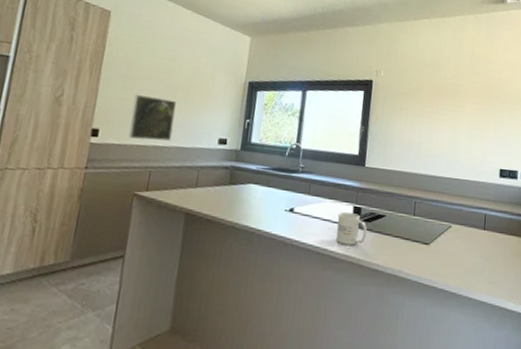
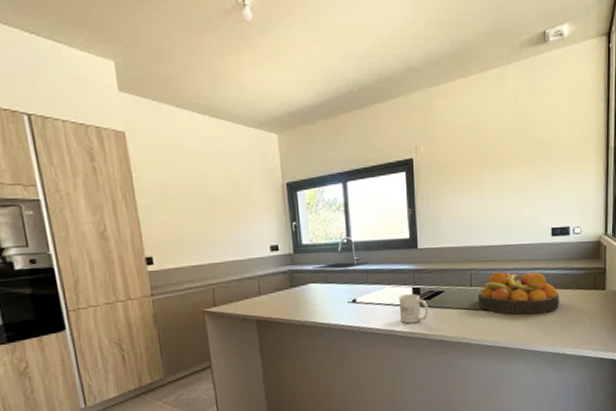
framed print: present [129,94,177,141] -> none [176,215,224,260]
fruit bowl: none [418,204,504,258] -> present [477,271,559,314]

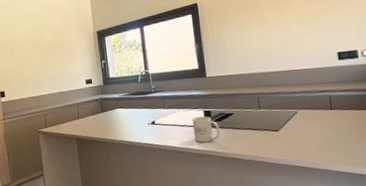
fruit bowl: present [477,271,559,314] -> none [267,94,355,135]

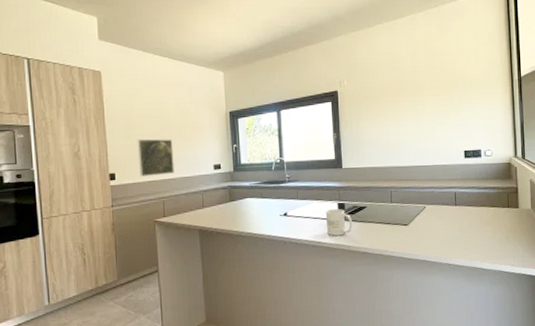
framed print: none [20,59,53,93] -> present [137,139,174,176]

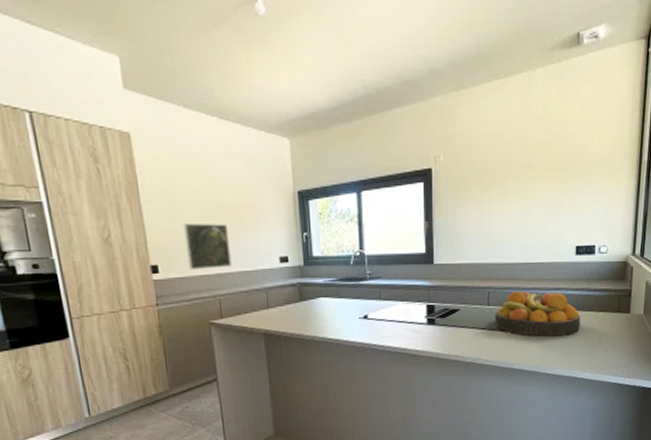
mug: present [325,209,353,236] -> none [412,311,443,342]
fruit bowl: none [397,189,475,229] -> present [494,290,581,336]

